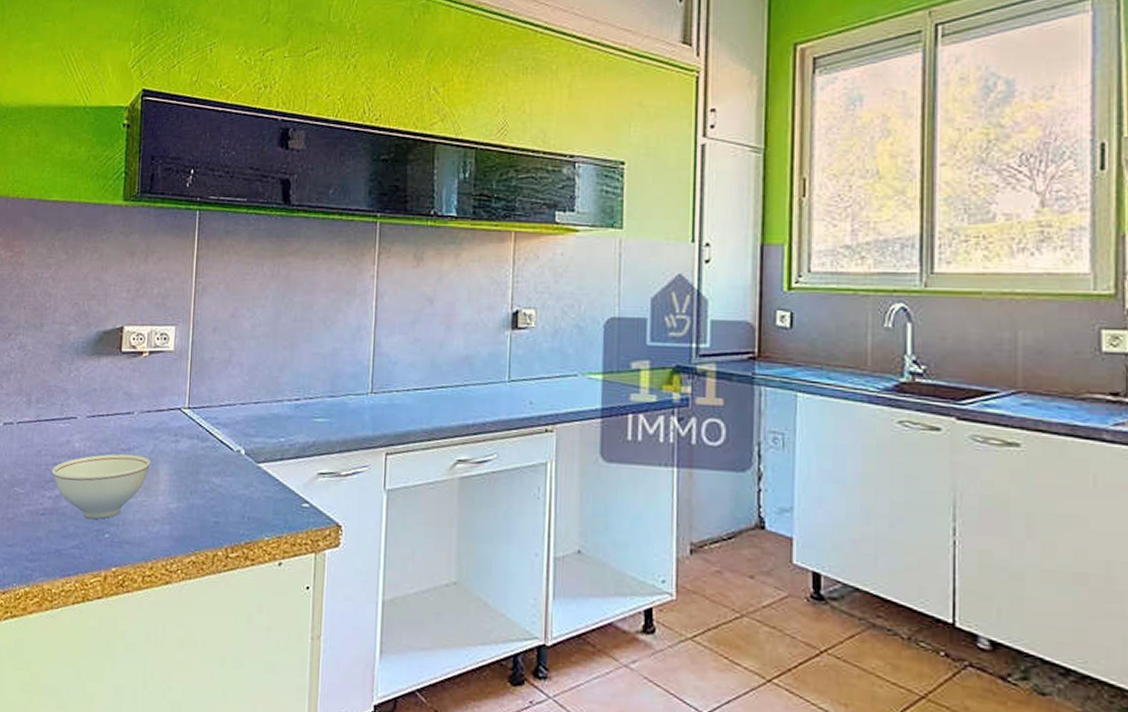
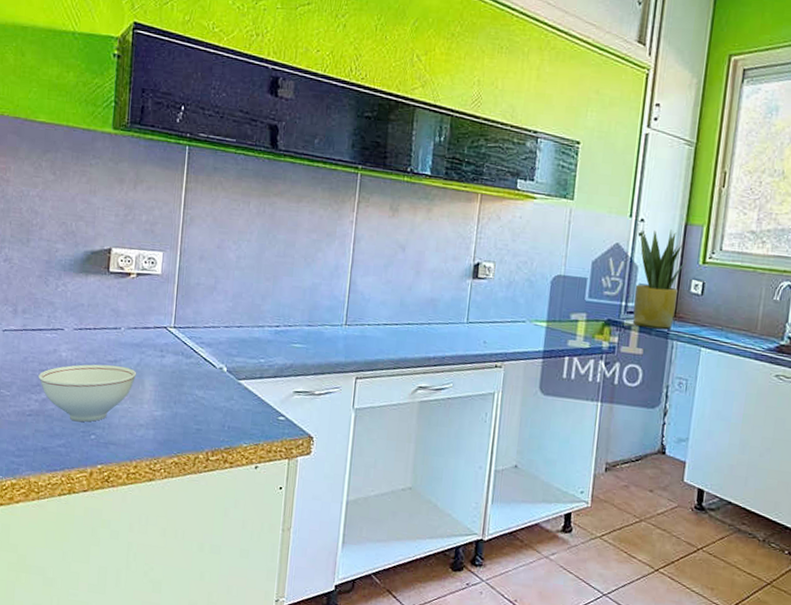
planter: none [706,252,769,374] -> present [632,229,688,330]

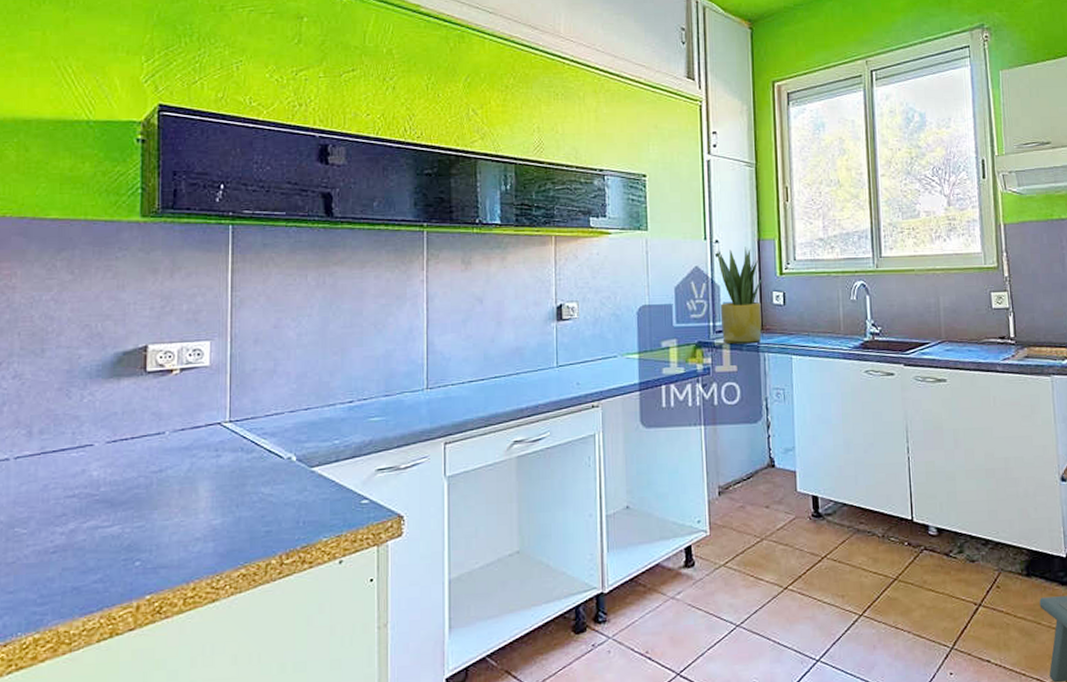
bowl: present [38,364,137,422] -> none [63,476,188,550]

